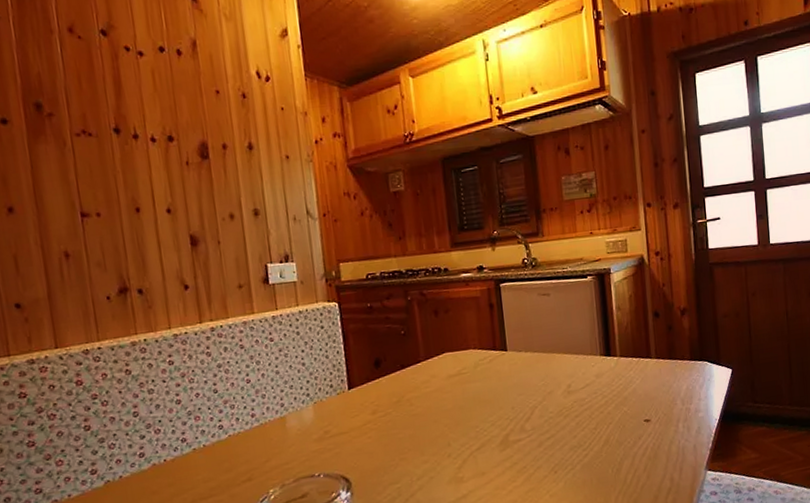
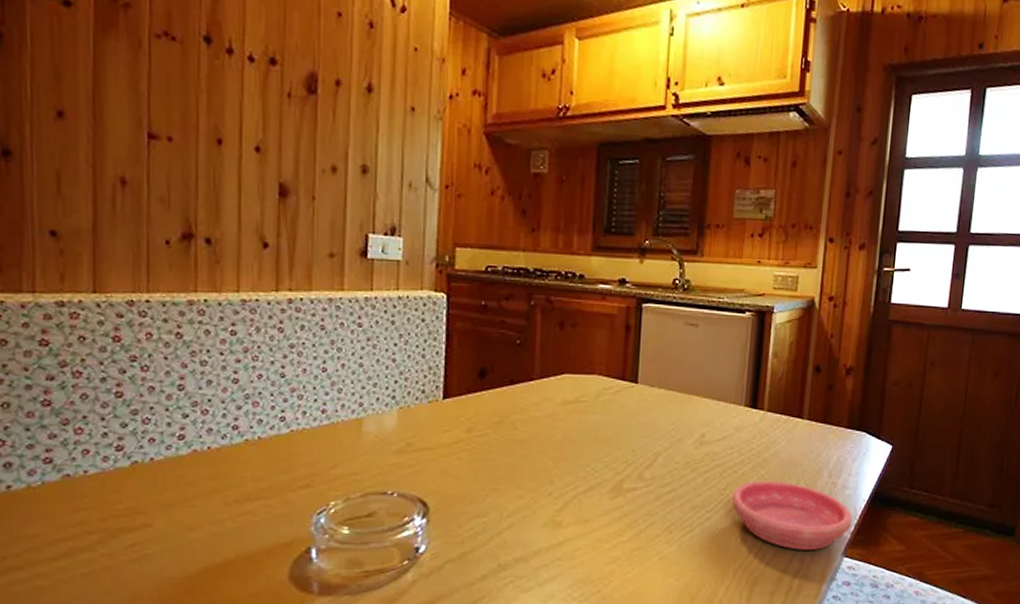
saucer: none [602,414,709,471] -> present [732,480,853,550]

